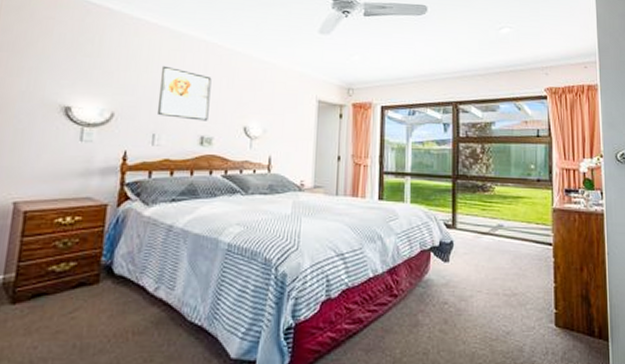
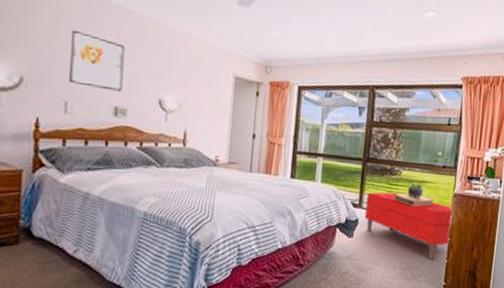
bench: none [459,210,555,284] -> present [364,192,451,260]
decorative urn: none [489,199,532,224] -> present [393,183,434,207]

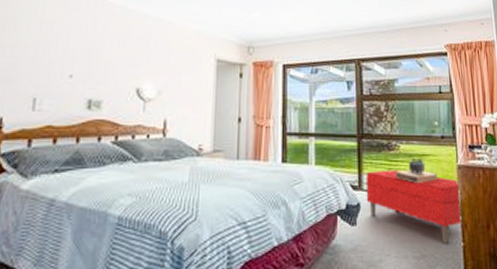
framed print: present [68,29,125,92] -> none [38,24,101,83]

